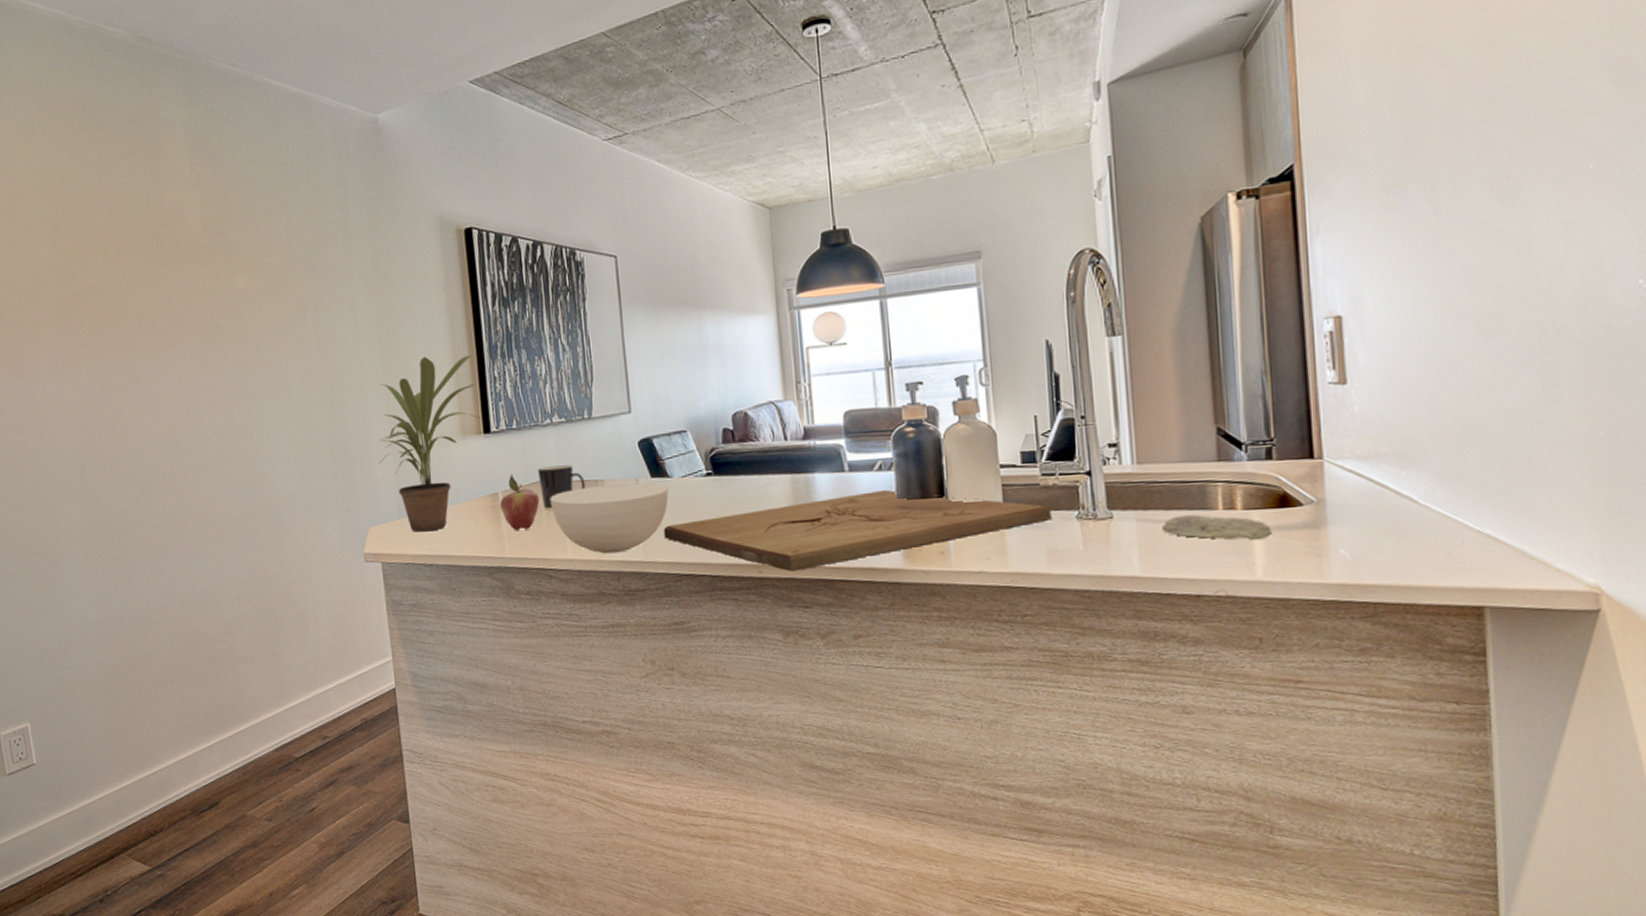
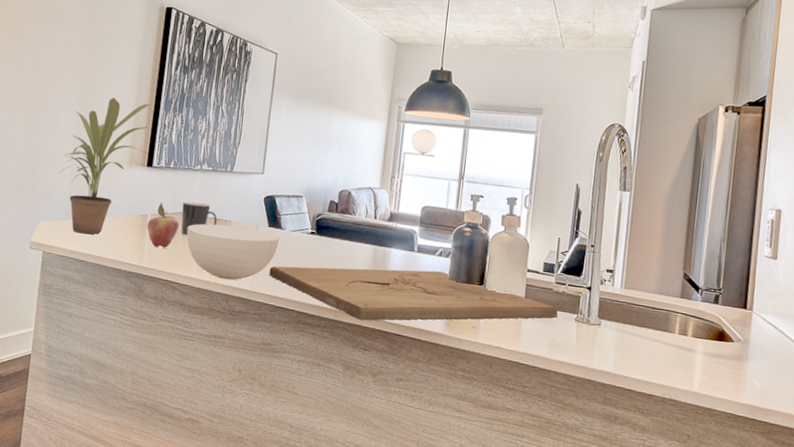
sponge: present [1161,514,1274,541] -> none [633,332,710,362]

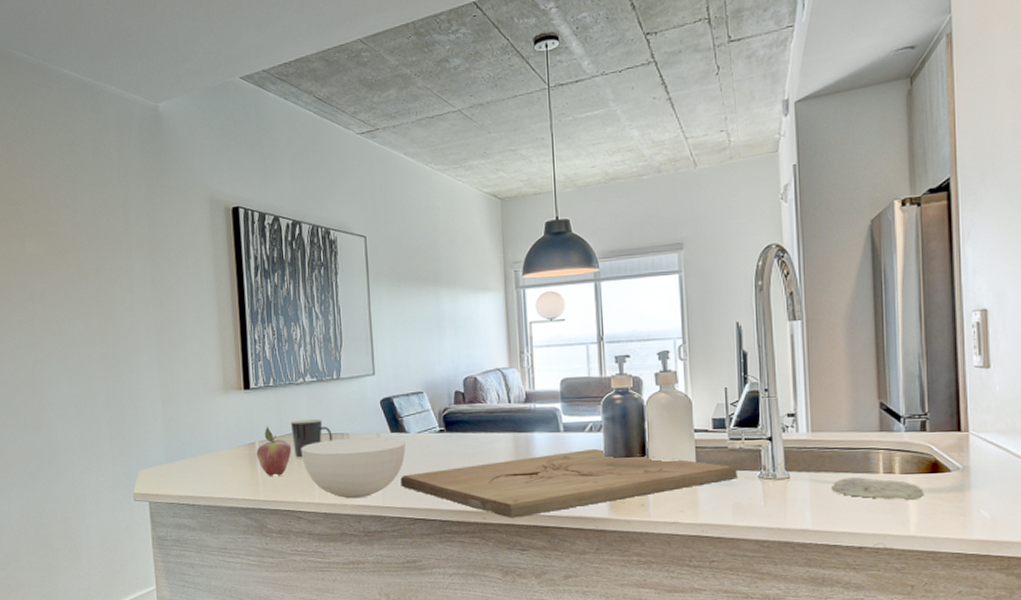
potted plant: present [58,97,153,234] -> none [148,320,242,476]
sponge: none [633,332,710,362] -> present [830,477,925,501]

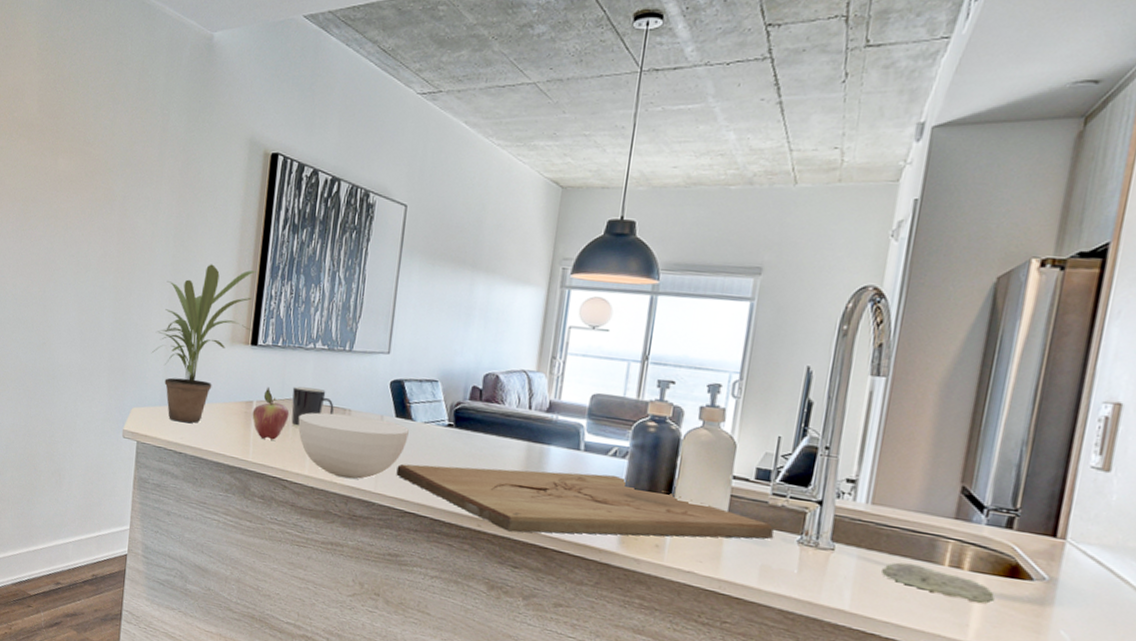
potted plant: none [148,320,242,476] -> present [151,264,257,423]

